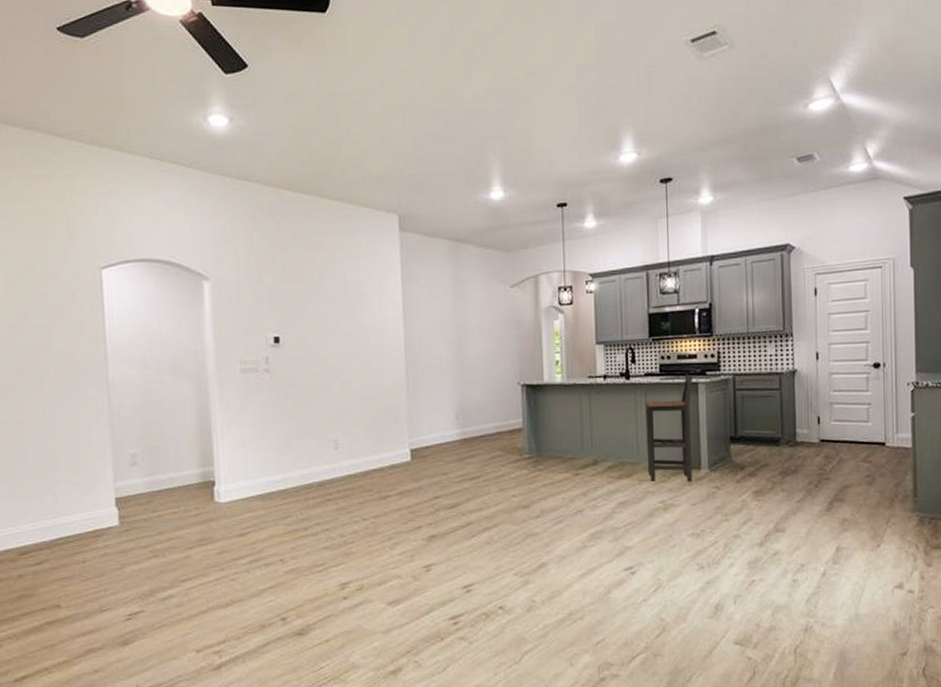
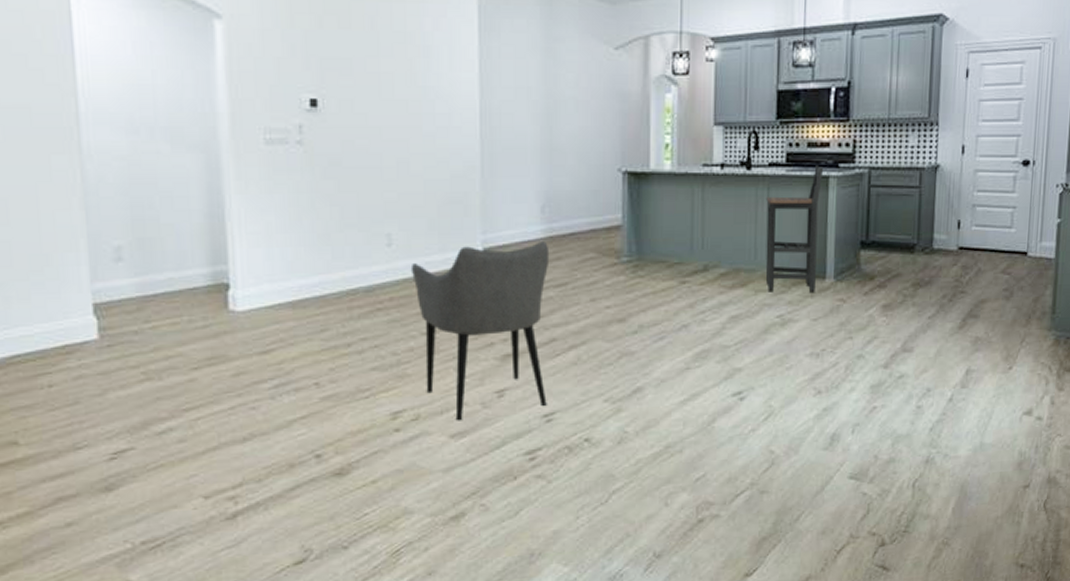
armchair: none [353,443,466,591] -> present [410,241,550,421]

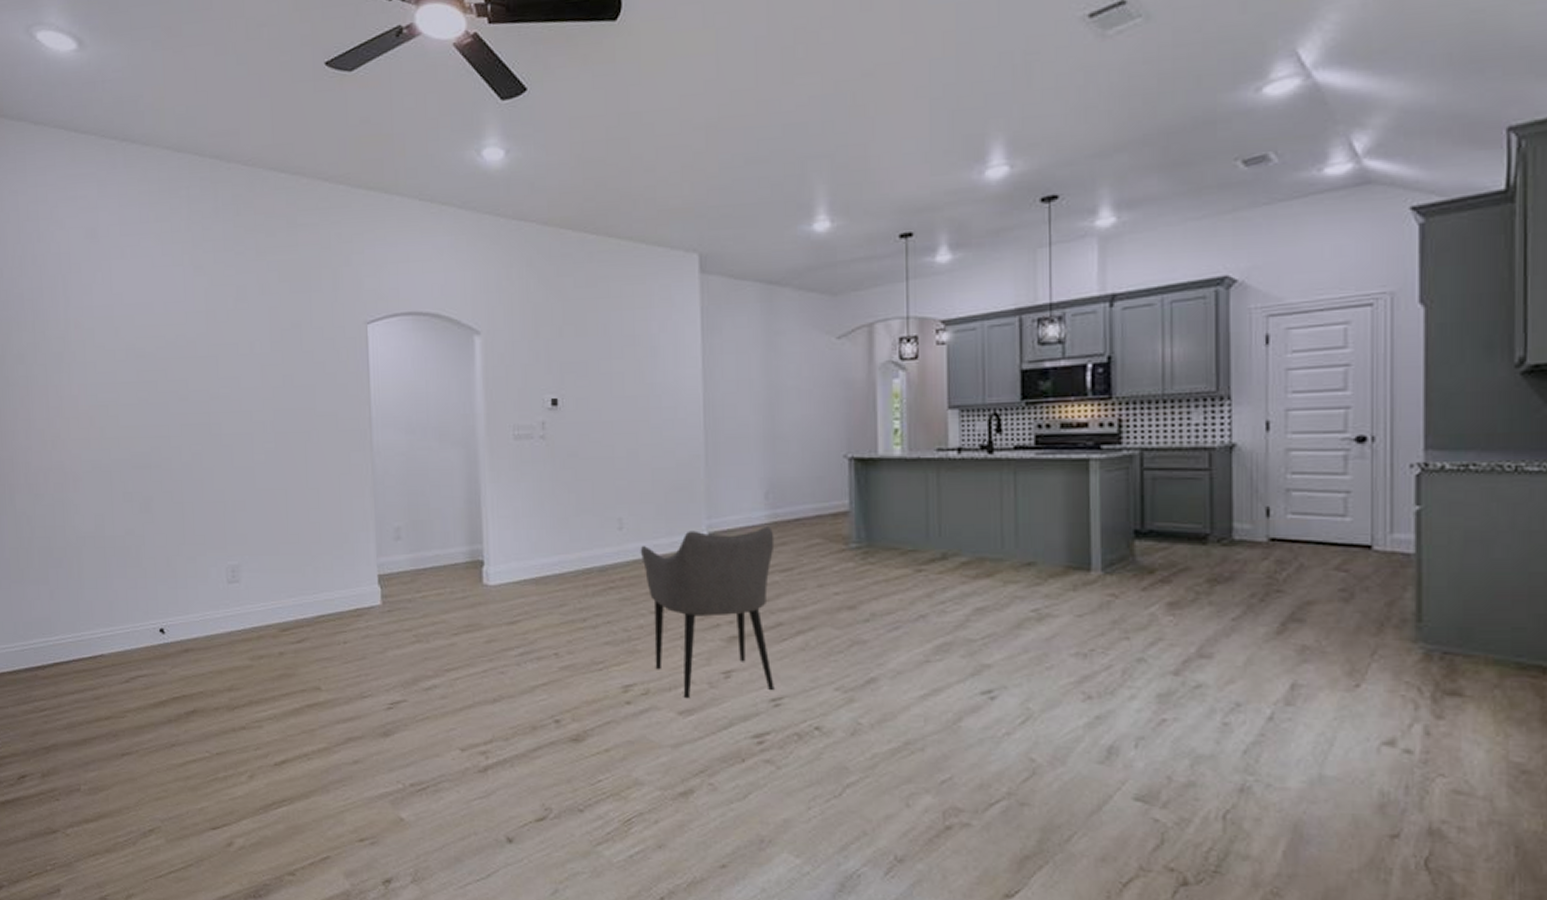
bar stool: present [765,165,824,294] -> none [1013,447,1083,587]

